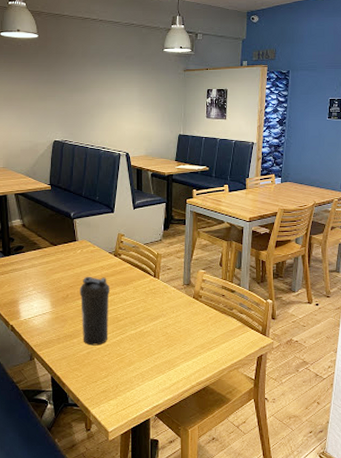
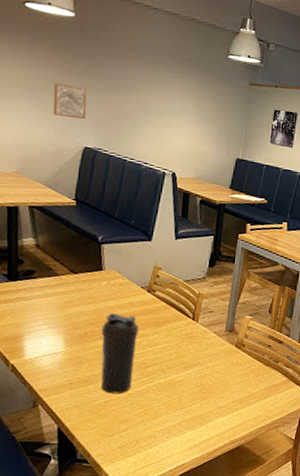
wall art: none [26,92,53,118] -> present [52,83,87,119]

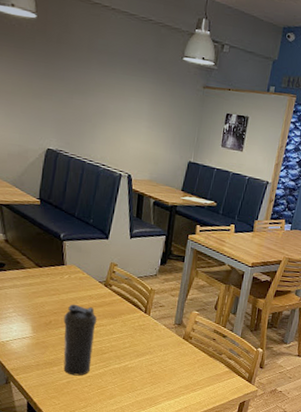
wall art: present [52,83,87,119] -> none [18,85,49,121]

